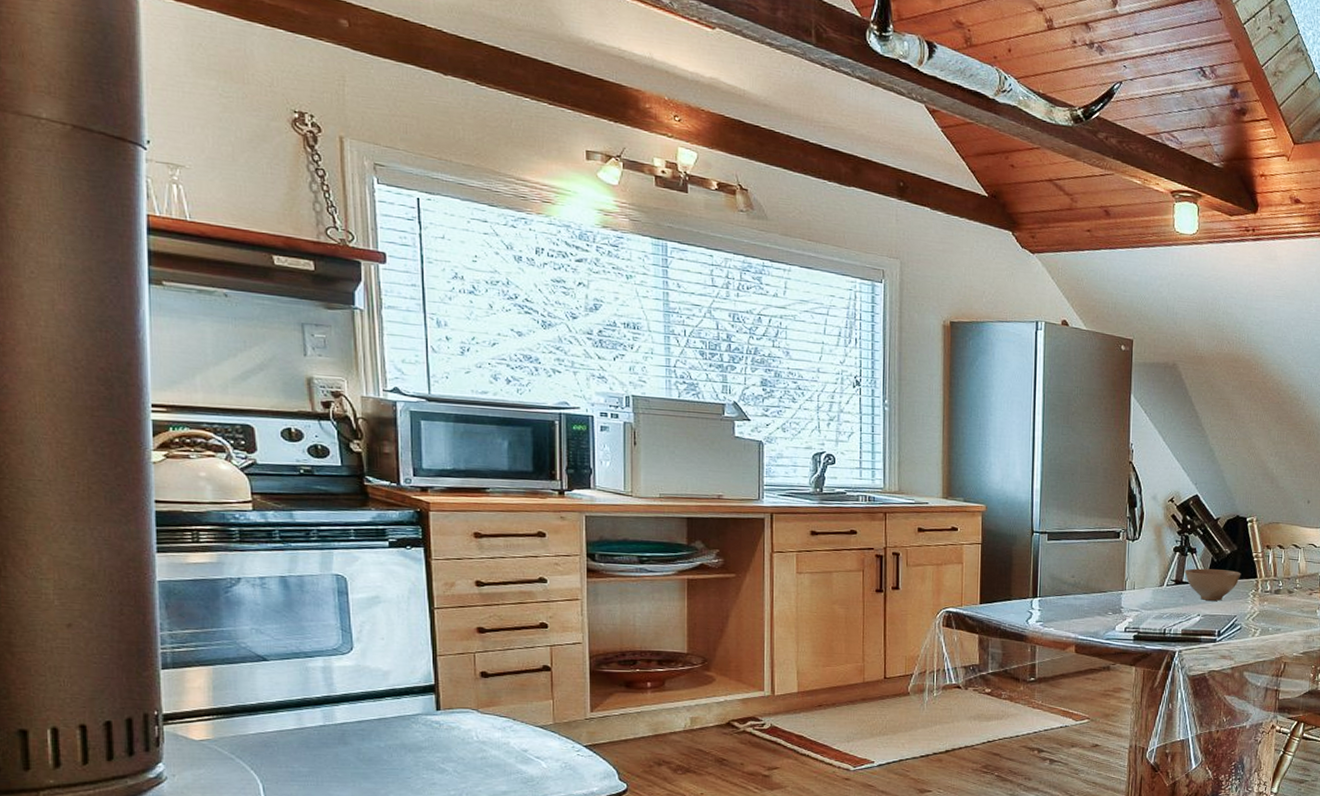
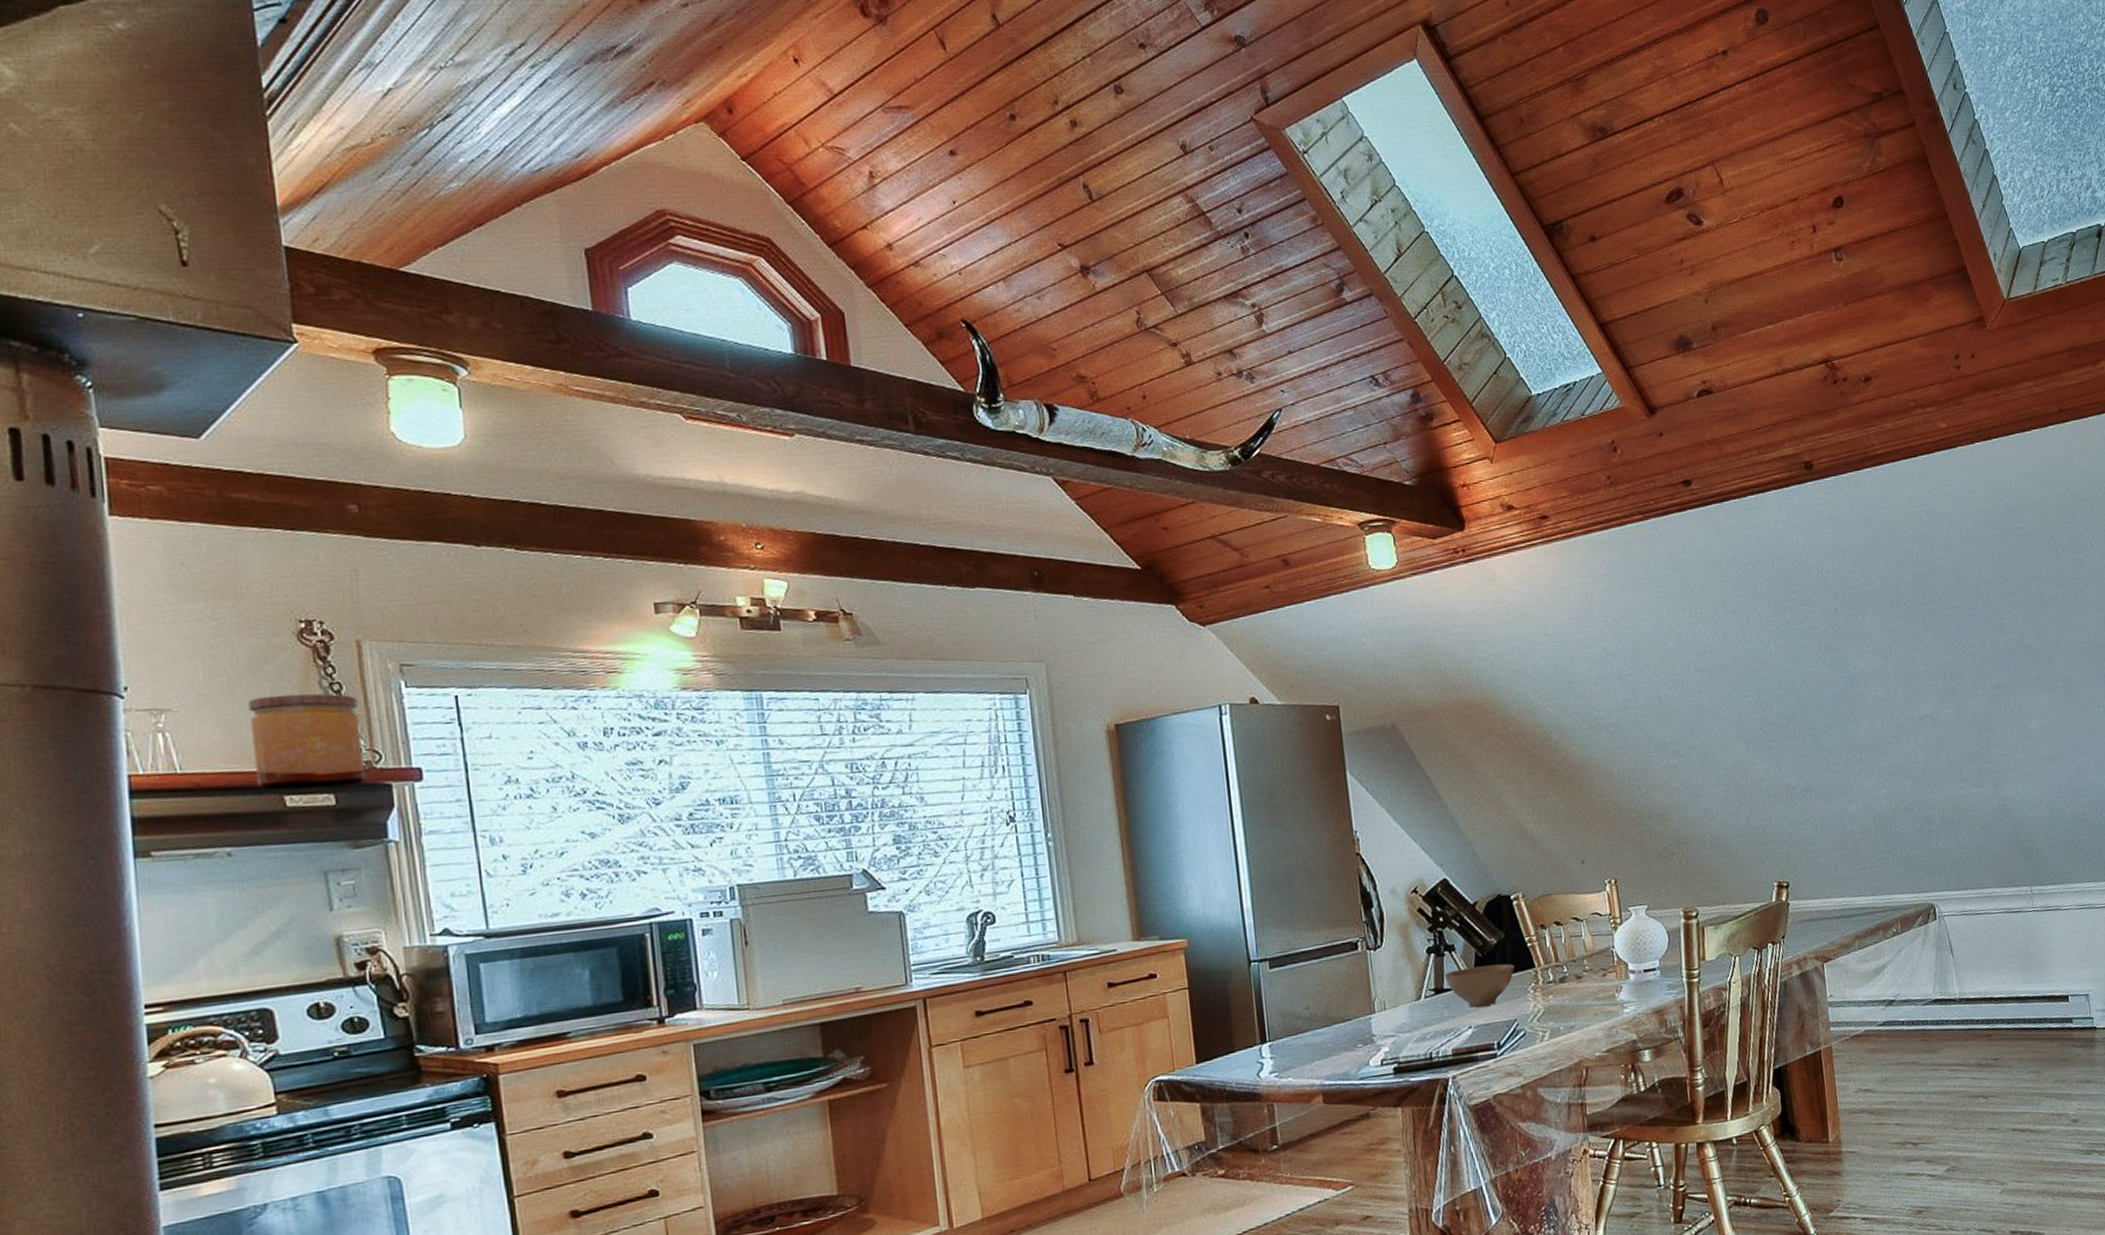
jar: none [248,169,339,257] -> present [248,693,365,790]

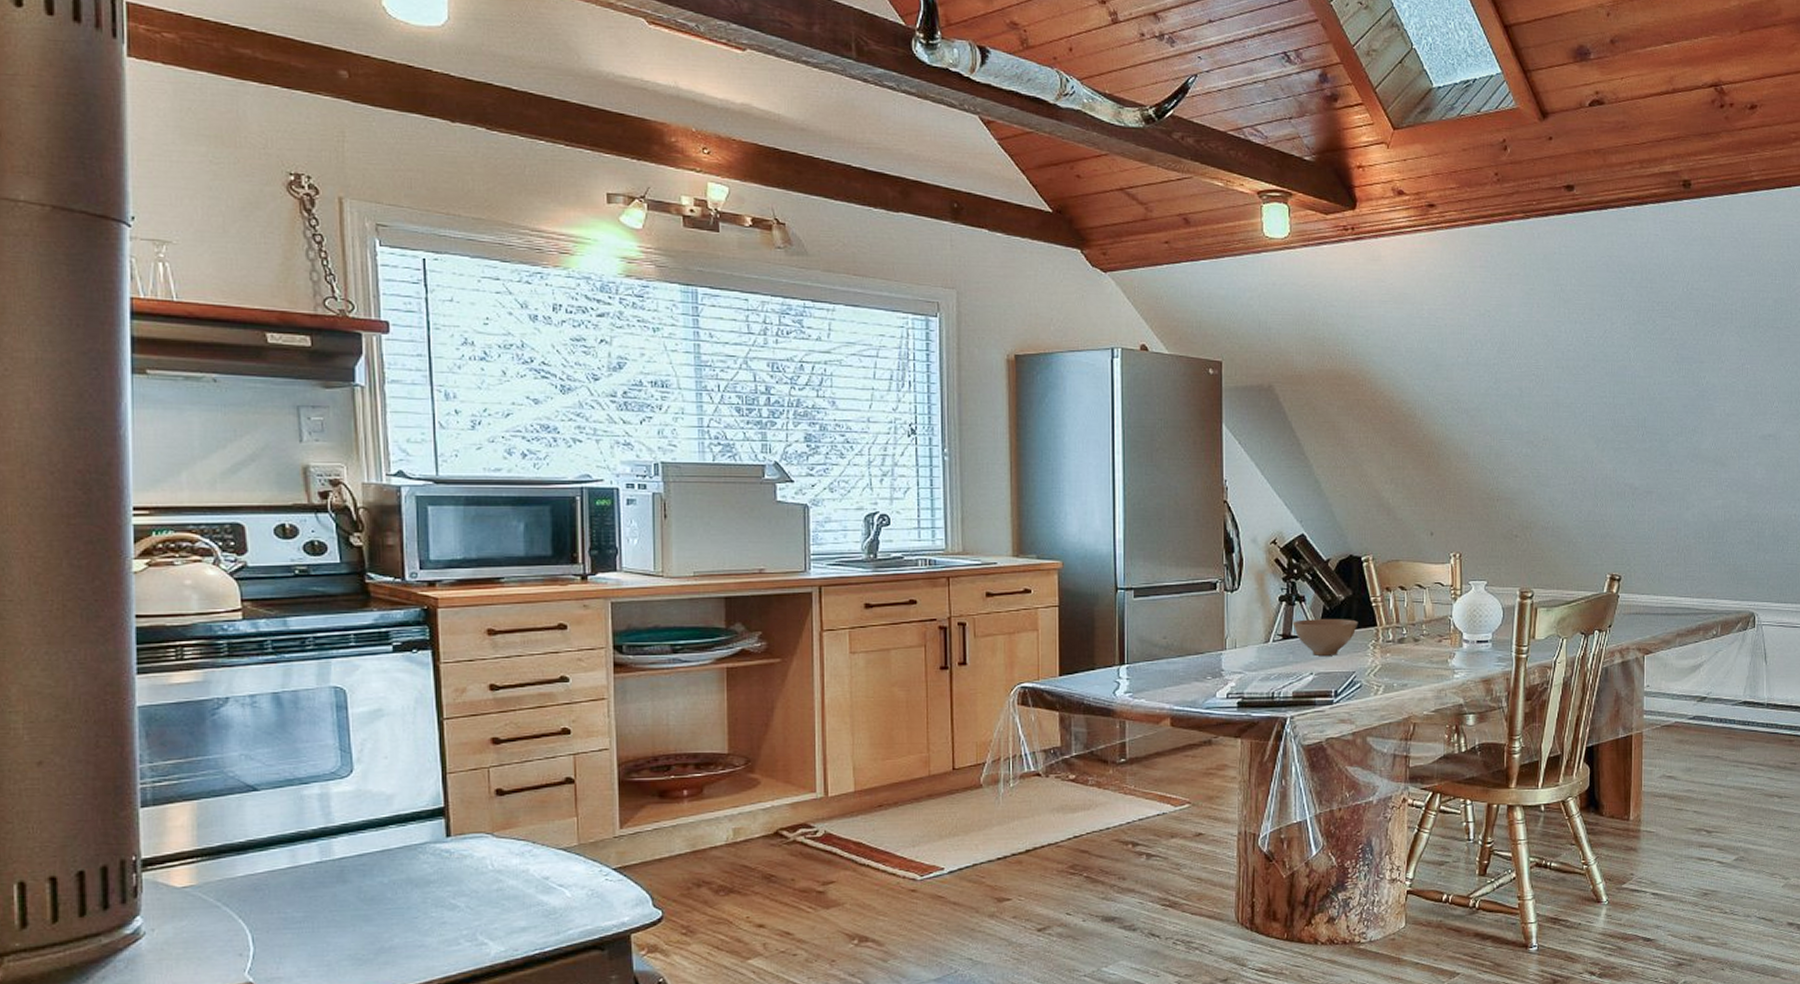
jar: present [248,693,365,790] -> none [239,239,338,330]

